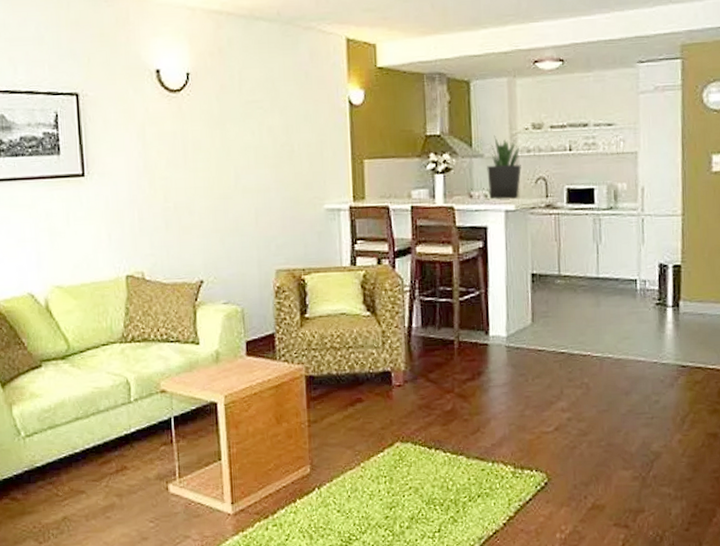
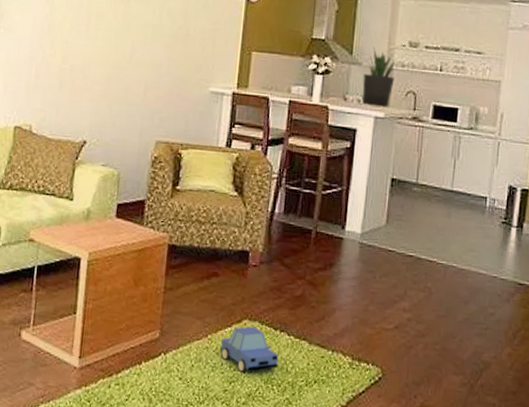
toy car: none [375,448,438,497] -> present [220,326,279,373]

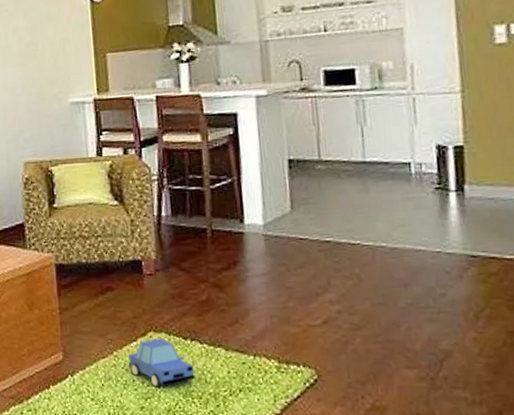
planter: present [361,47,396,107] -> none [234,21,272,86]

